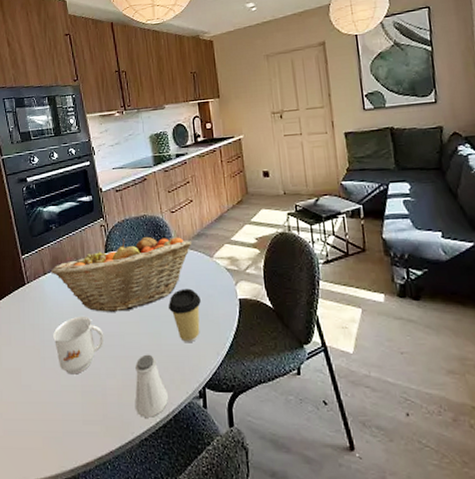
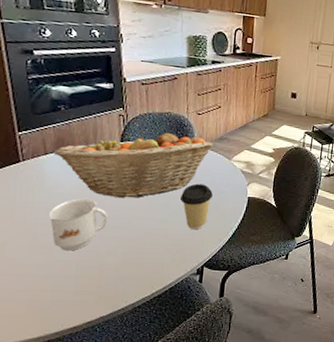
saltshaker: present [135,354,169,417] -> none [132,237,168,289]

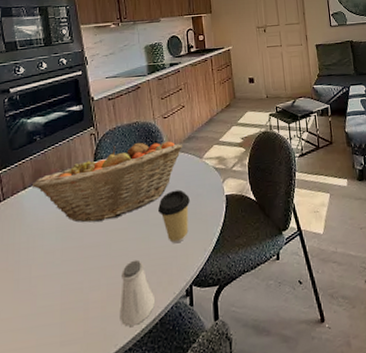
mug: present [49,199,109,251] -> none [30,229,89,294]
saltshaker: none [132,237,168,289] -> present [119,260,156,327]

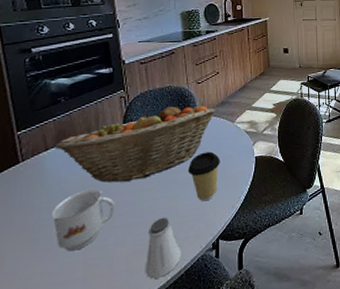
mug: none [30,229,89,294] -> present [52,189,116,252]

